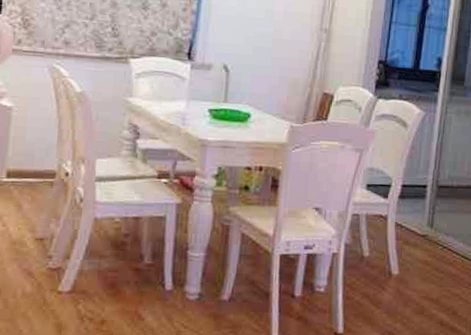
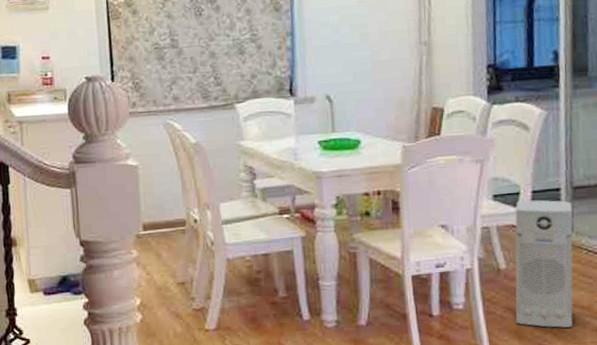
air purifier: none [371,193,435,318] -> present [515,200,573,328]

